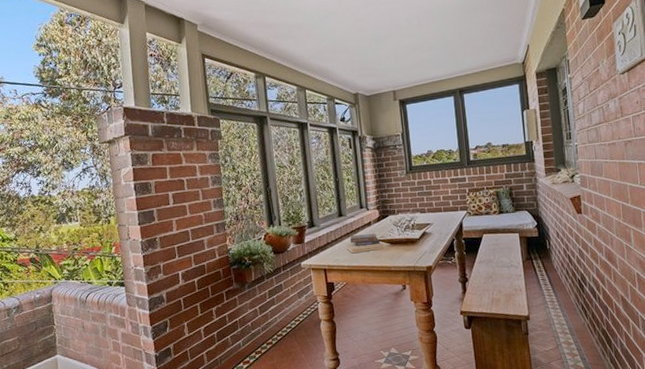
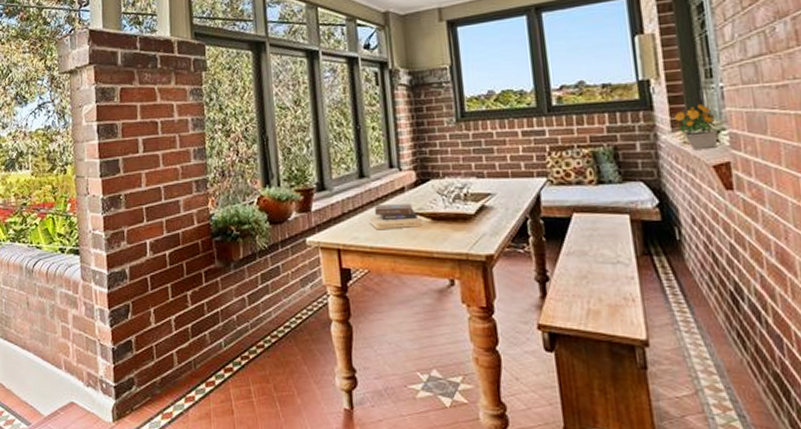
flowerpot: none [547,156,574,189] -> present [673,103,718,151]

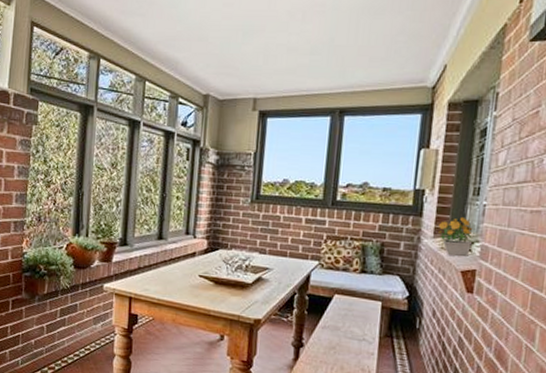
books: present [369,204,421,231] -> none [160,264,205,288]

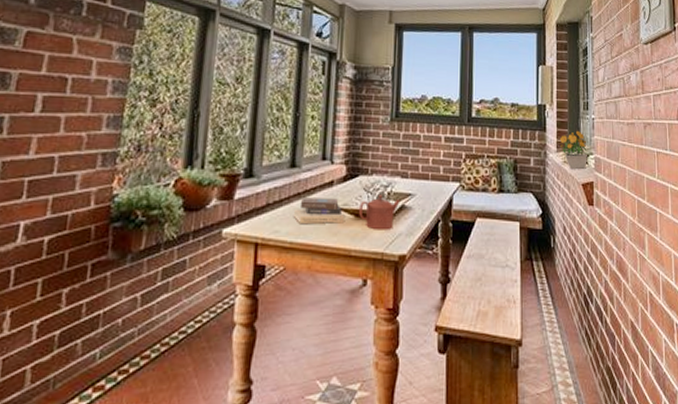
books: none [160,264,205,288] -> present [293,198,344,225]
teapot: none [218,267,258,297] -> present [359,195,400,229]

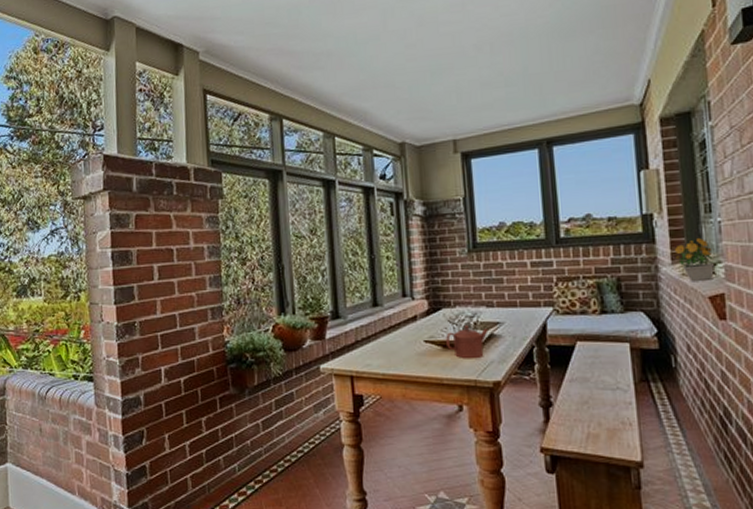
books: present [293,198,344,225] -> none [381,332,432,358]

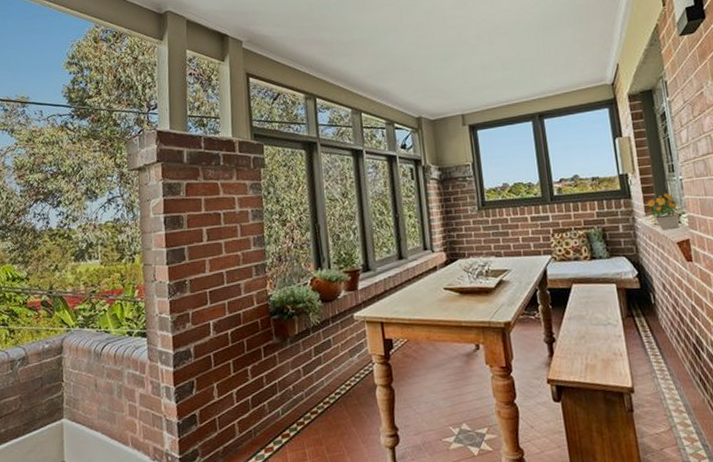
teapot: present [446,325,488,358] -> none [462,273,498,302]

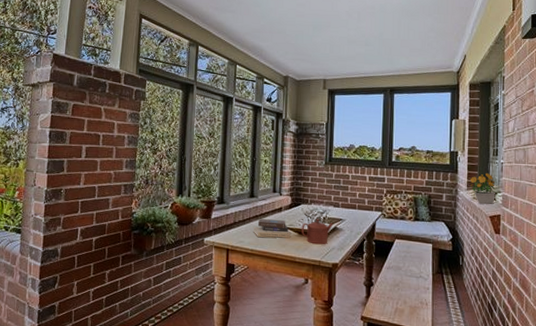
books: none [407,280,451,305] -> present [253,219,290,238]
teapot: none [462,273,498,302] -> present [301,219,333,244]

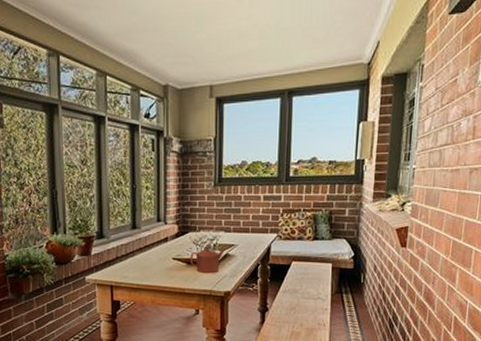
books: present [253,219,290,238] -> none [137,251,178,271]
flowerpot: present [469,172,495,205] -> none [376,180,405,217]

